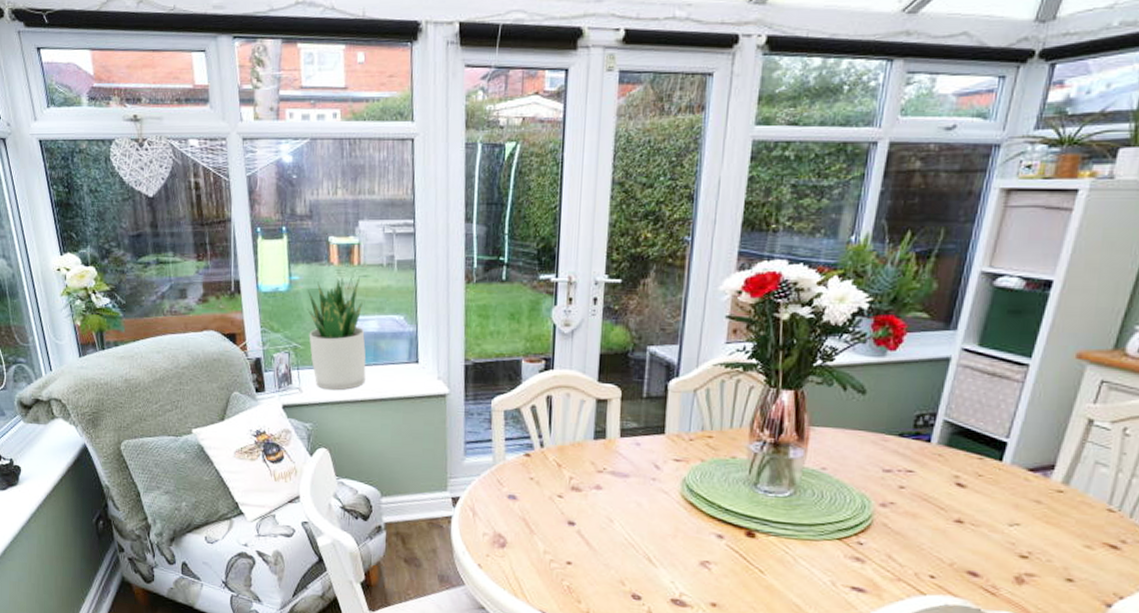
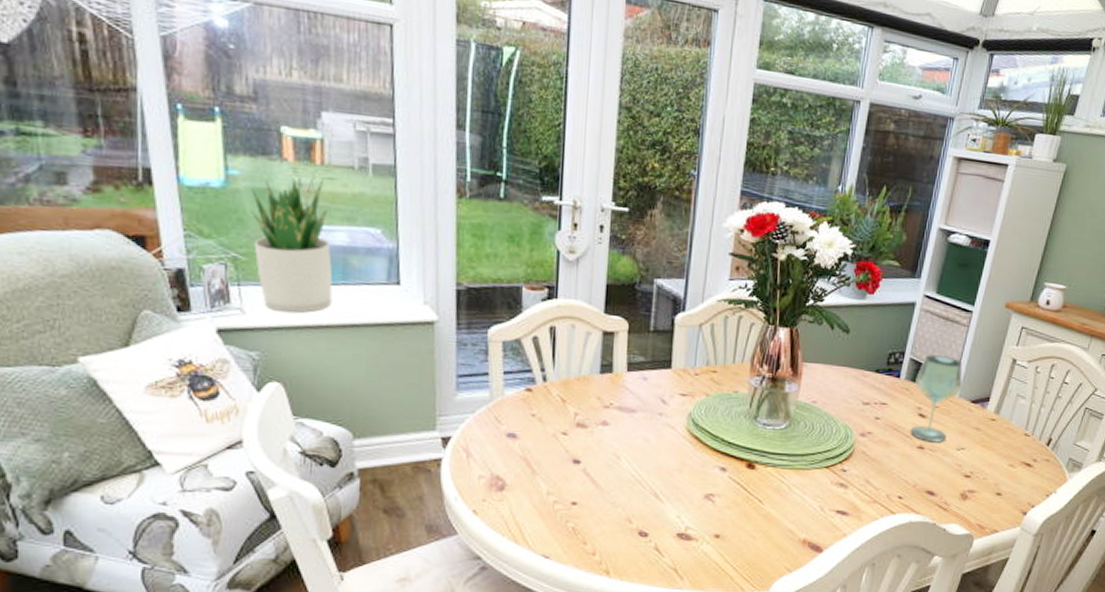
wine glass: none [945,416,1016,516] -> present [910,354,963,443]

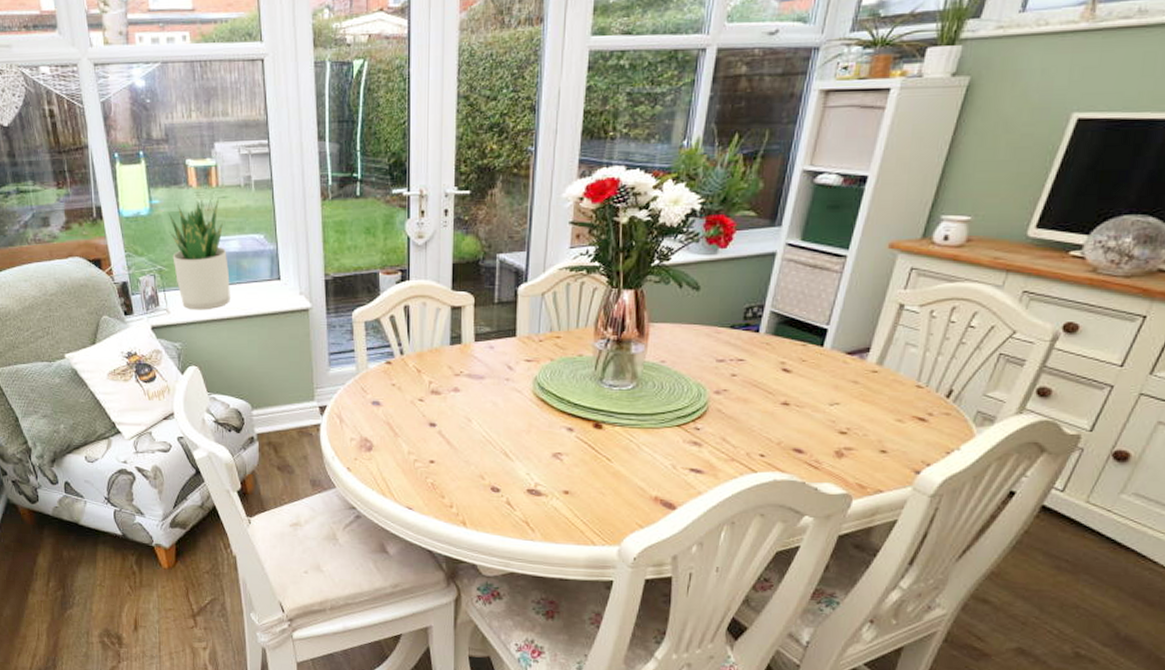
wine glass: present [910,354,963,443] -> none [772,306,836,398]

